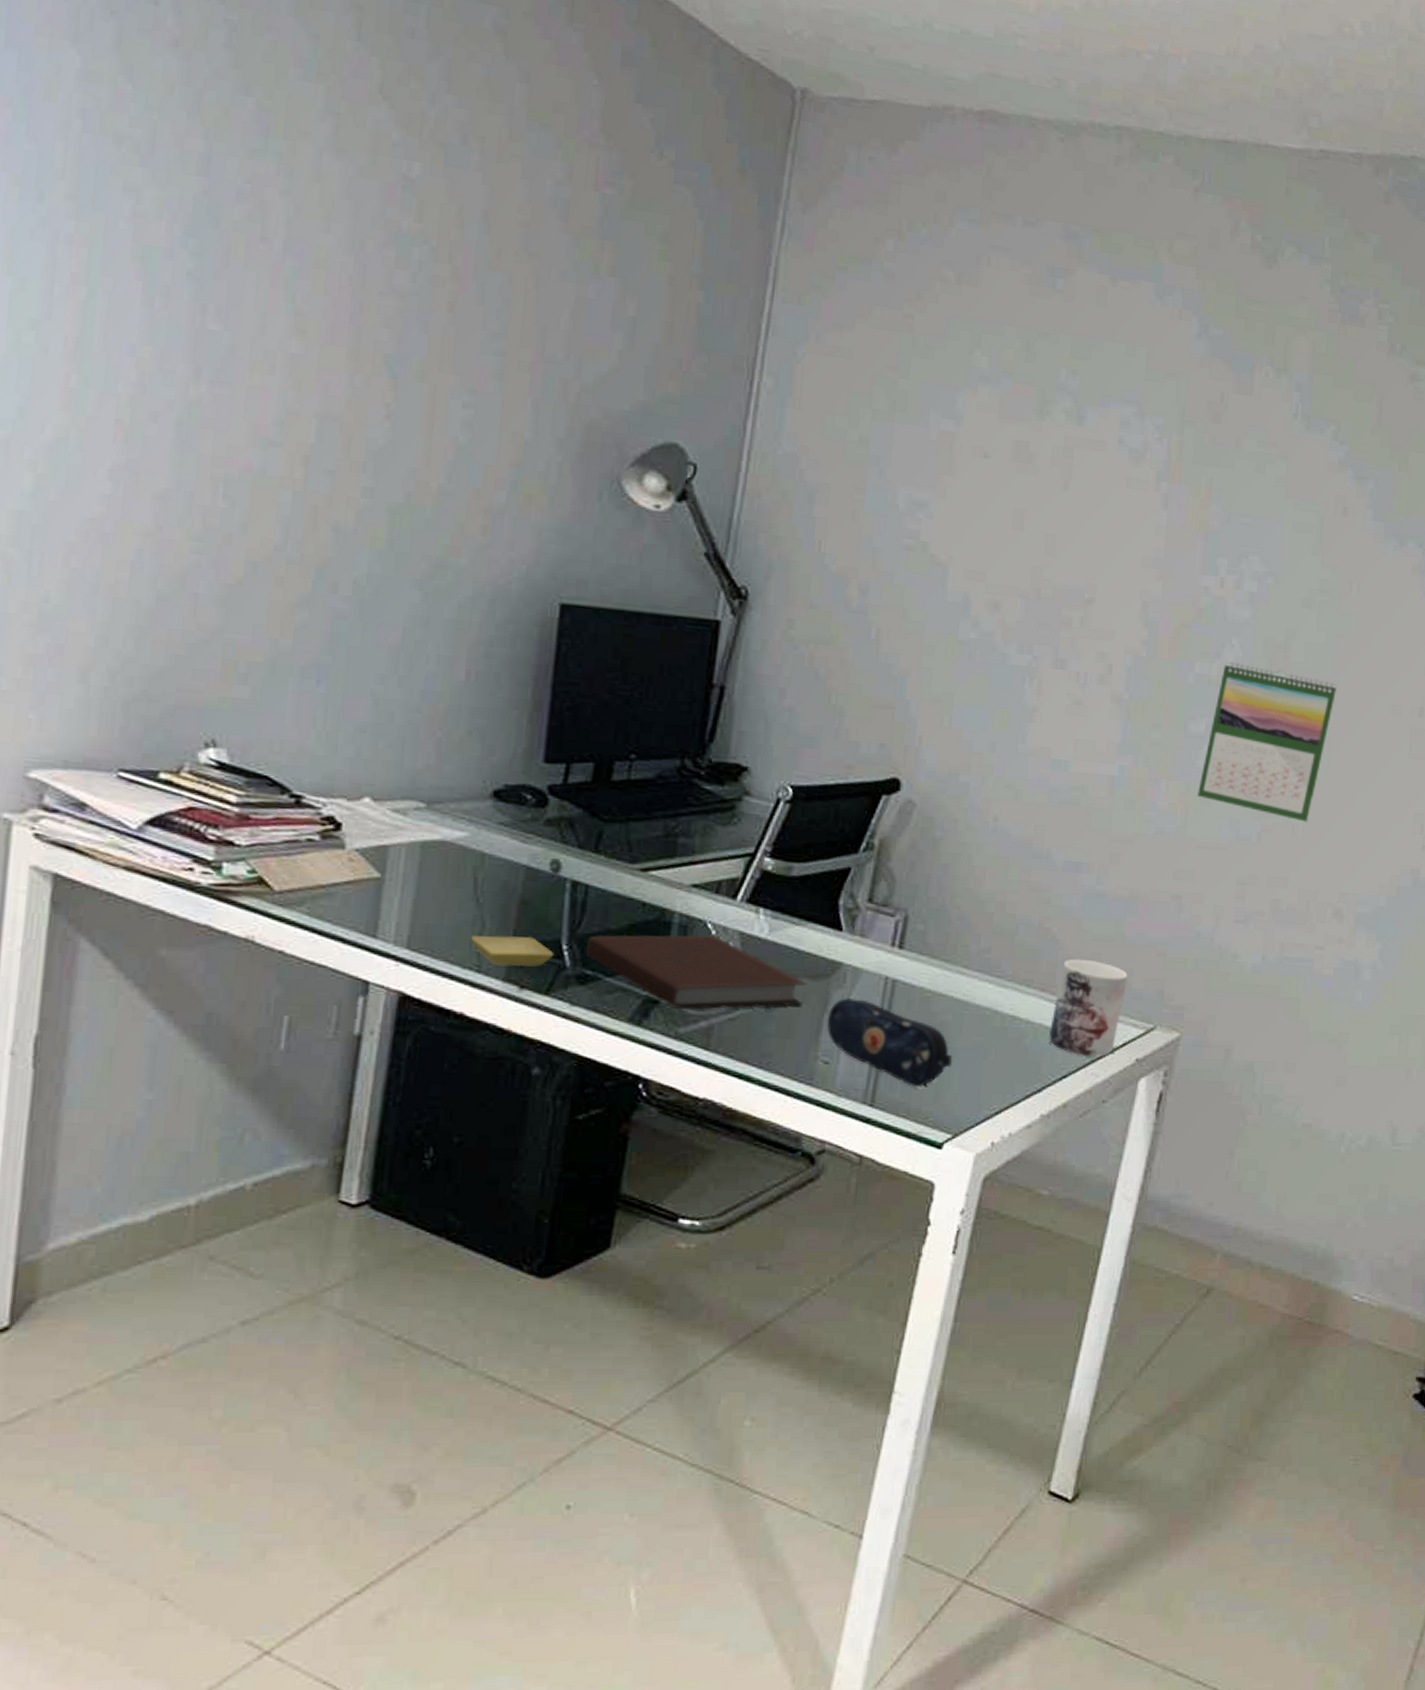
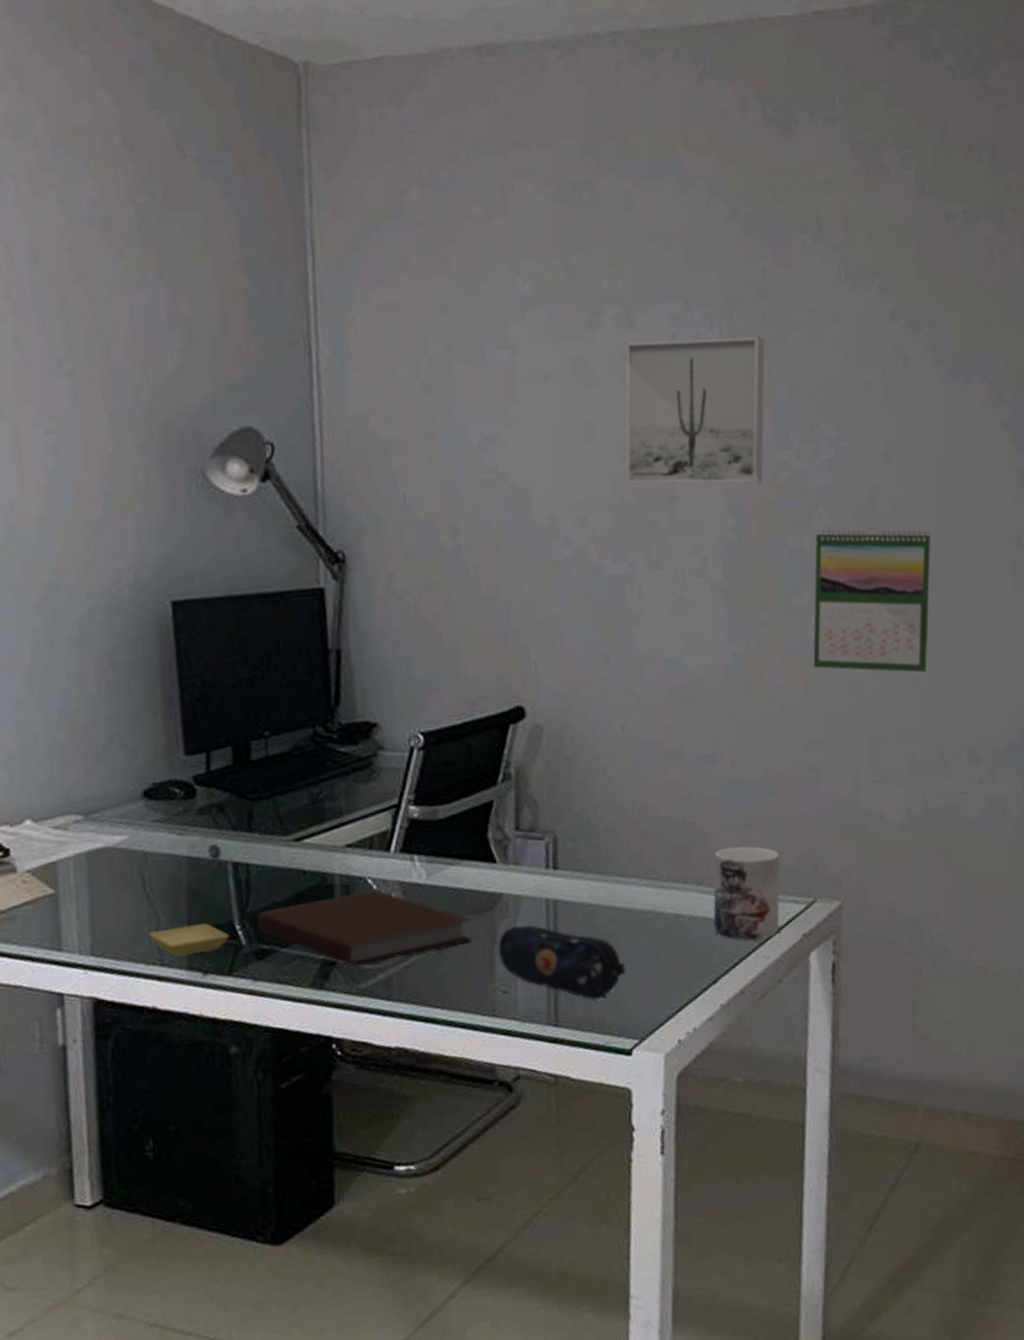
wall art: none [1045,436,1211,604] -> present [625,336,765,486]

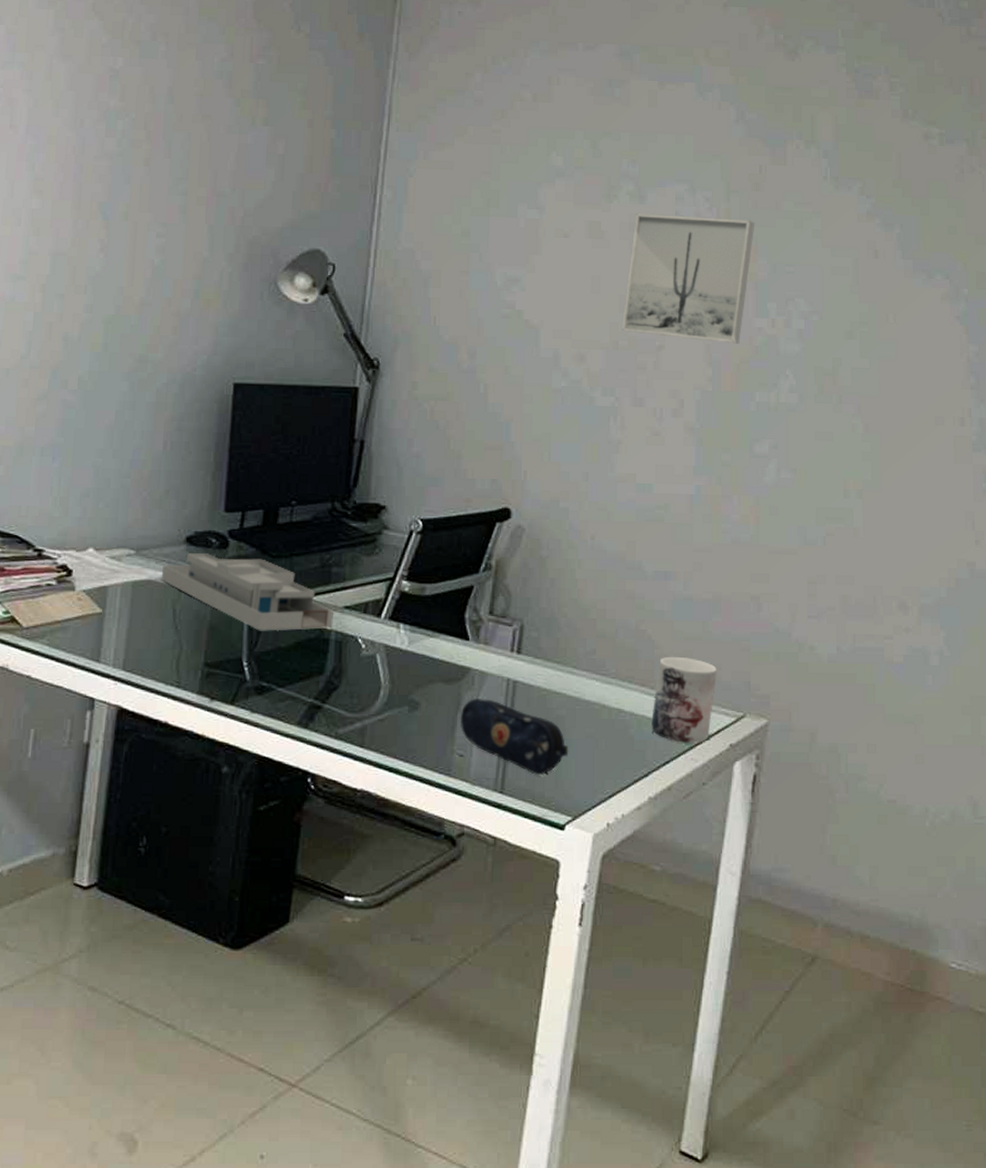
desk organizer: none [119,804,335,888] -> present [161,553,333,631]
saucer: present [148,922,230,957] -> none [171,655,237,682]
notebook: present [257,889,473,966] -> none [261,648,442,713]
calendar: present [813,528,931,673] -> none [766,389,884,525]

